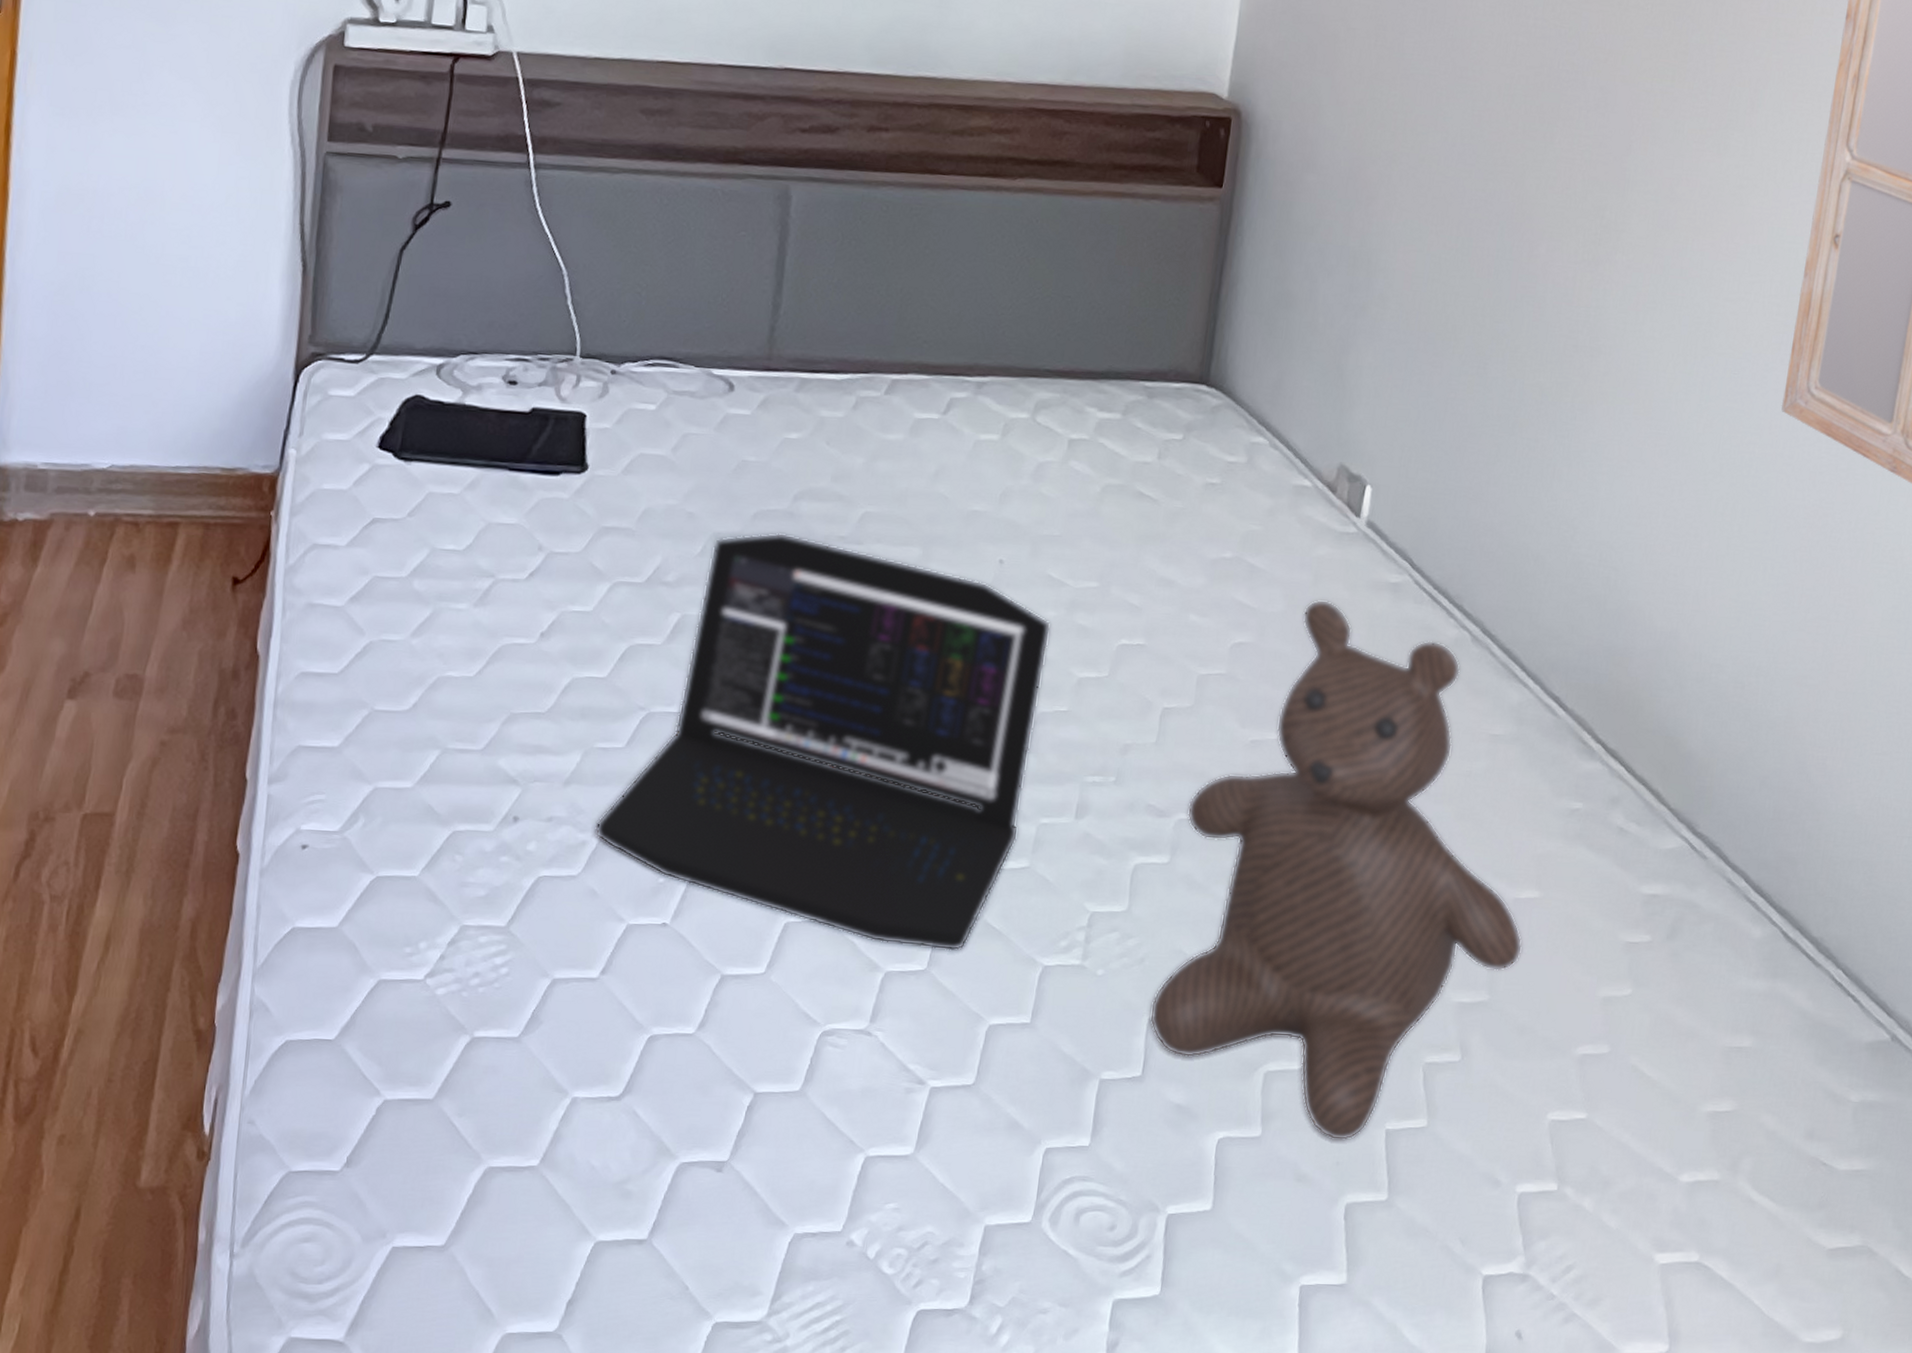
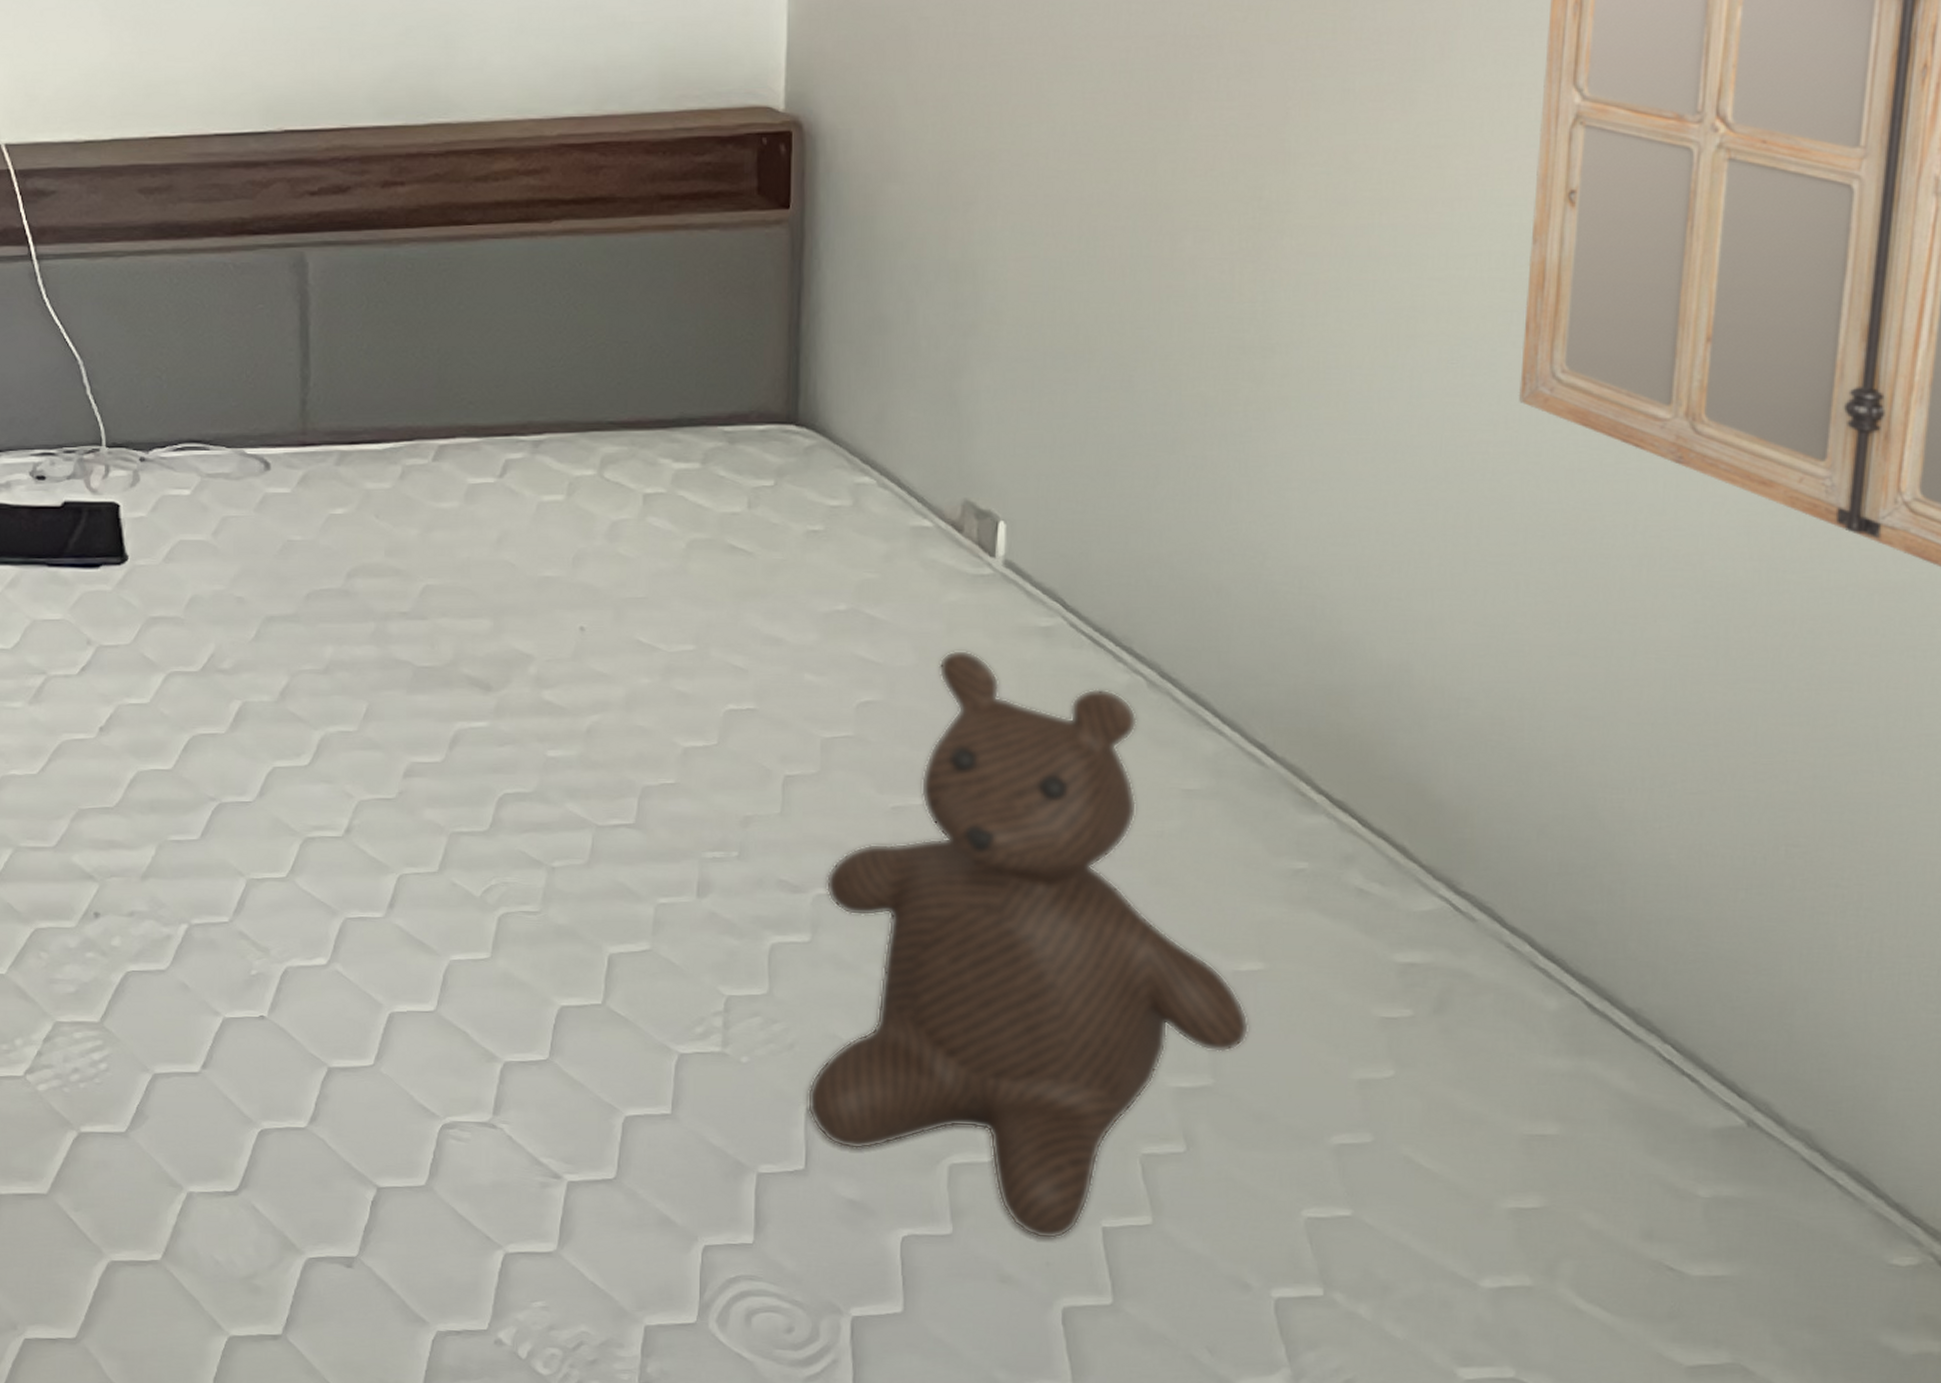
laptop: present [594,532,1051,951] -> none [179,612,646,1039]

